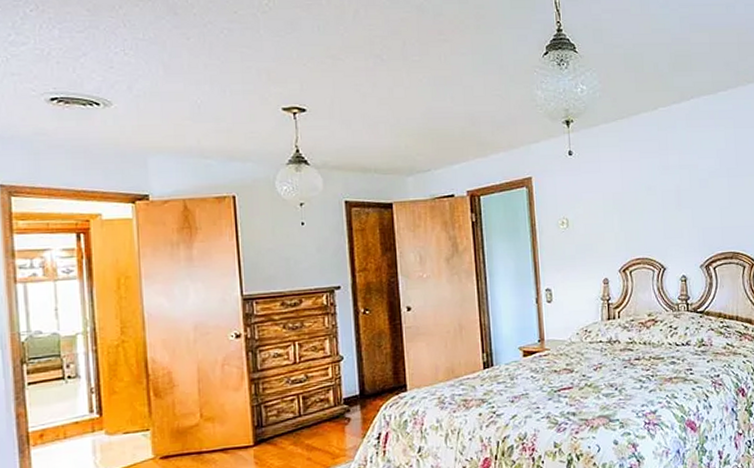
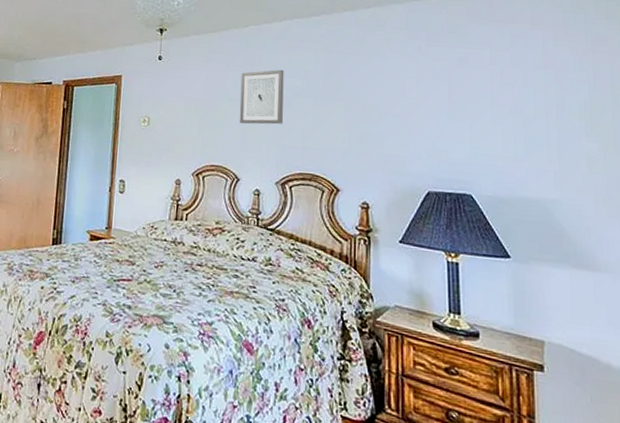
wall art: none [656,151,702,212] -> present [239,69,284,125]

